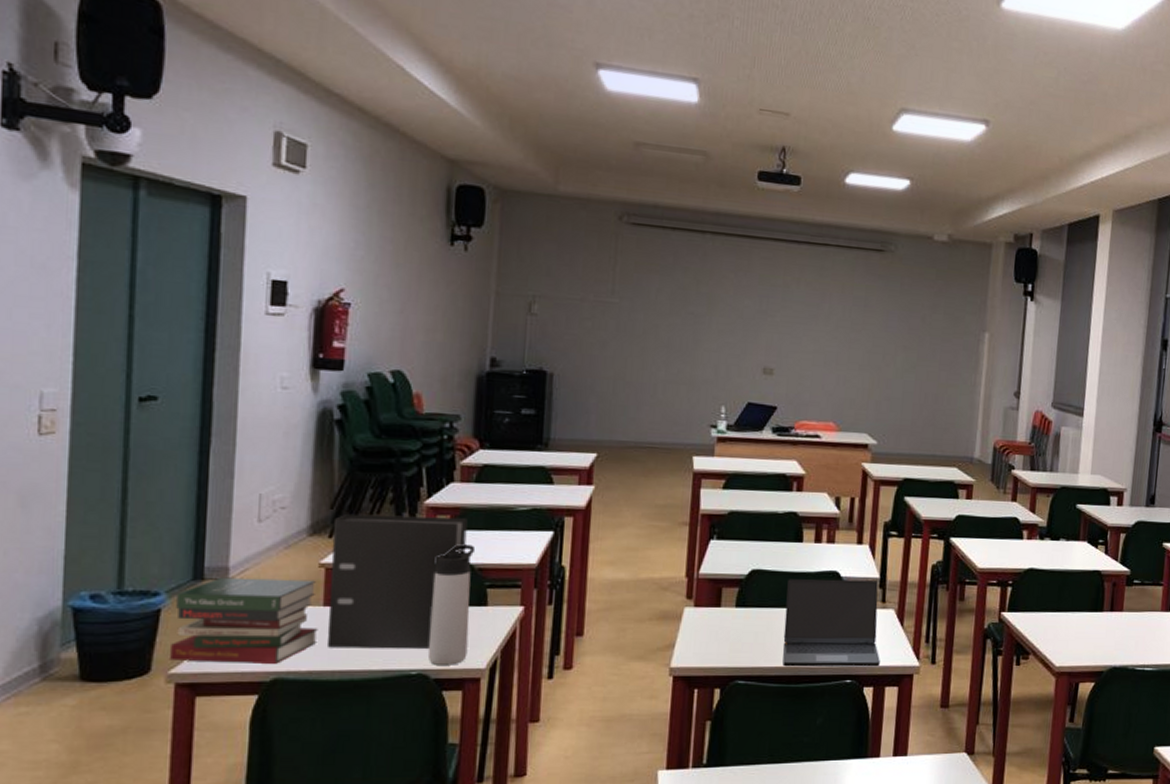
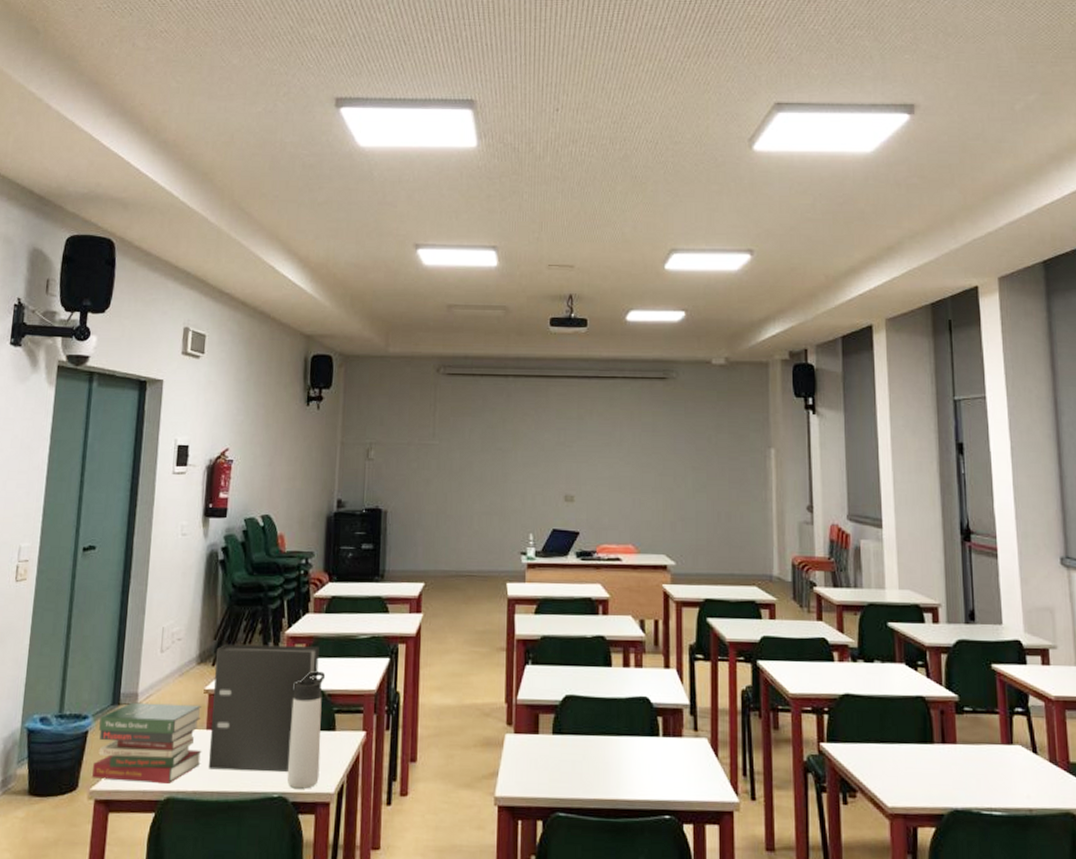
laptop: present [782,579,880,668] -> none [599,705,698,802]

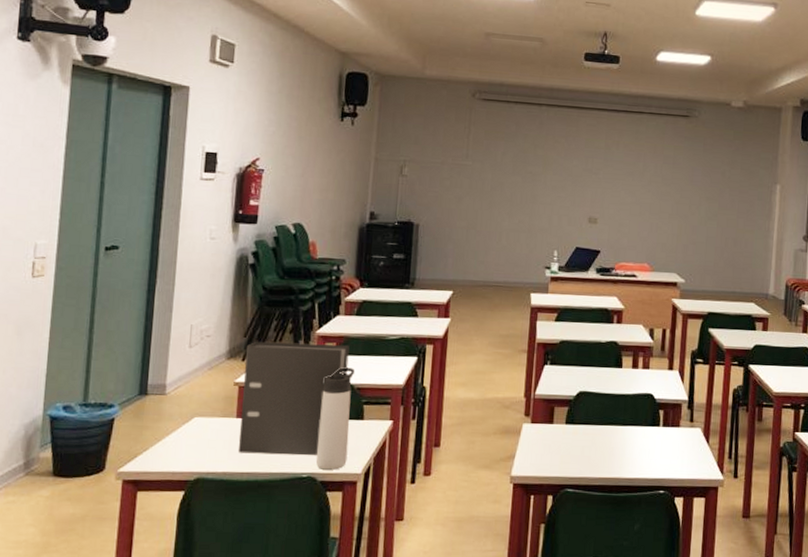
books: present [92,702,202,784] -> none [120,392,232,466]

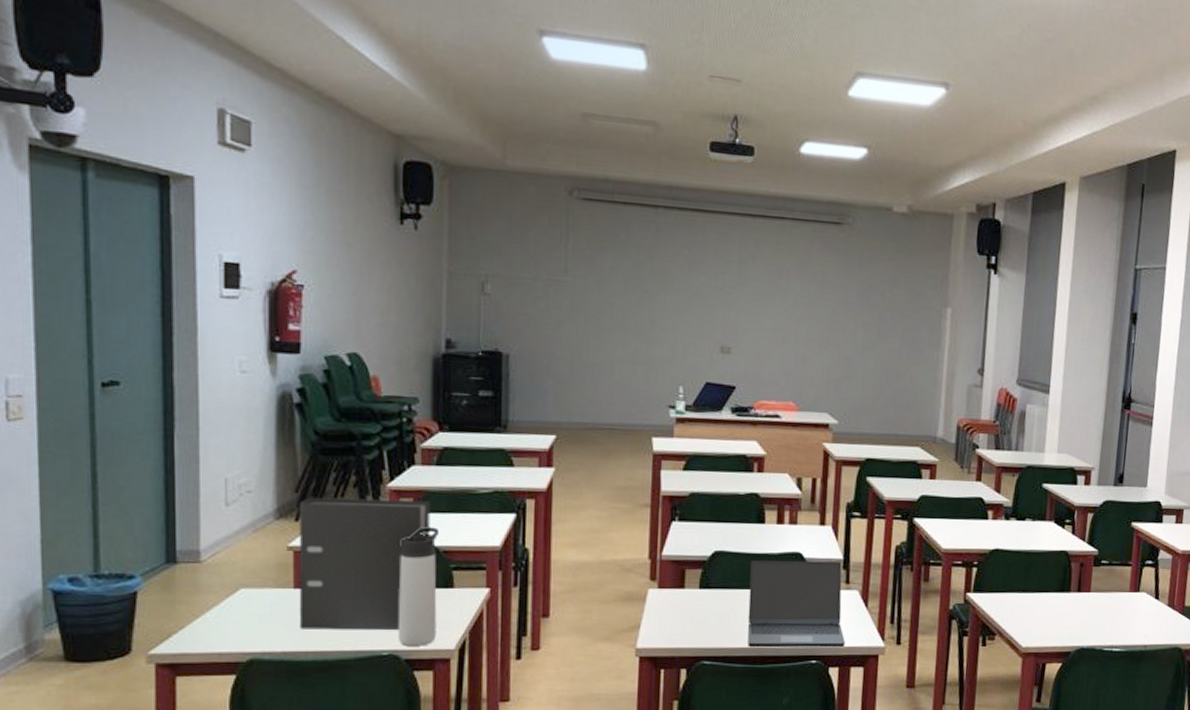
laptop: none [605,400,689,480] -> present [747,560,845,648]

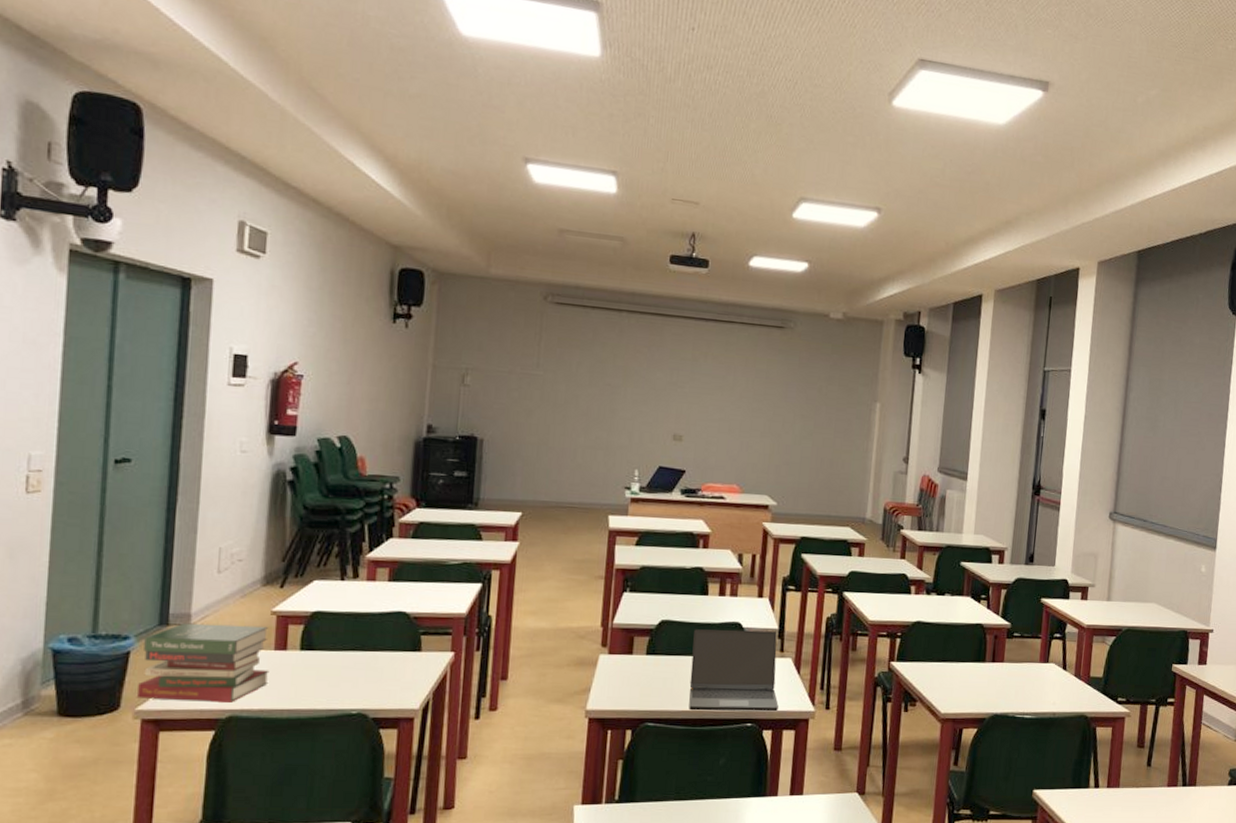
books: none [149,560,290,645] -> present [137,623,270,702]
binder: present [299,497,430,630] -> none [276,566,405,690]
thermos bottle: present [397,527,440,646] -> none [366,595,412,706]

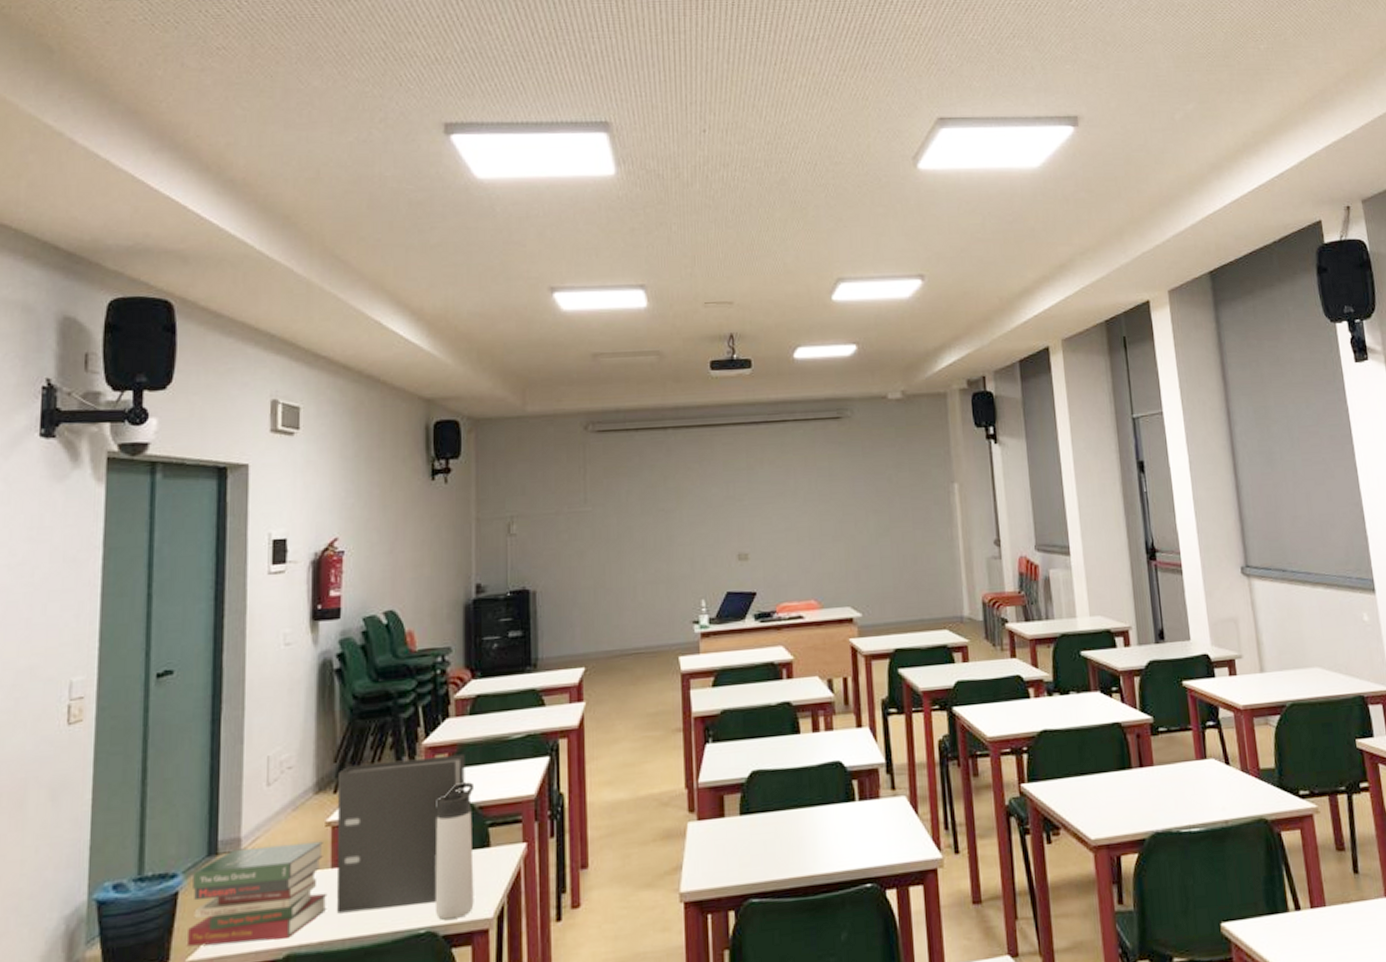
binder: none [276,566,405,690] -> present [336,753,465,914]
thermos bottle: none [366,595,412,706] -> present [434,782,475,920]
laptop: present [688,629,779,712] -> none [790,766,900,877]

